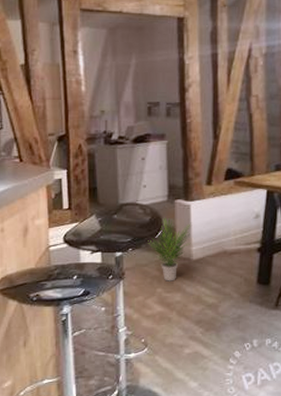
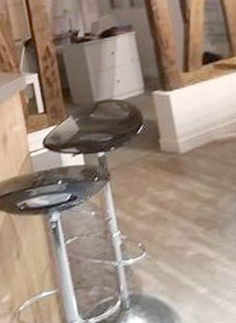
potted plant: present [148,217,191,281] -> none [130,111,176,179]

